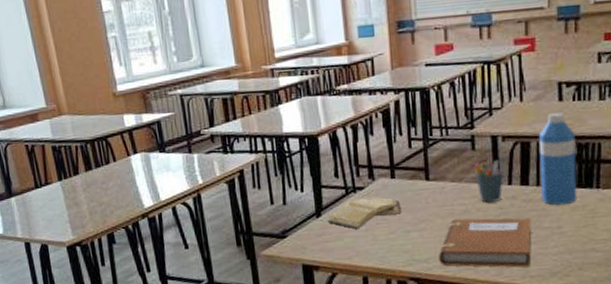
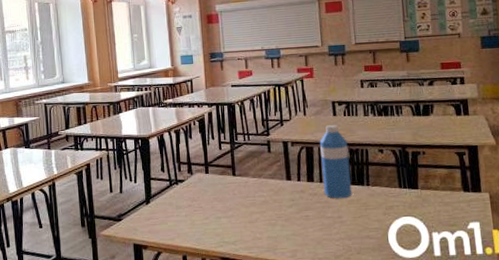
diary: present [327,197,402,230] -> none [155,189,214,215]
notebook: present [439,218,532,268] -> none [244,207,319,251]
pen holder: present [473,159,503,203] -> none [270,160,294,195]

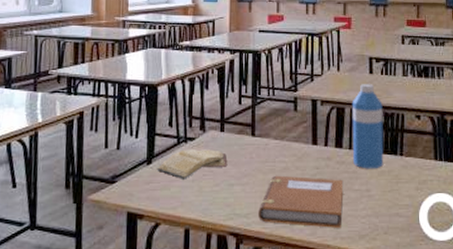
diary: none [155,189,214,215] -> present [157,149,228,179]
notebook: none [244,207,319,251] -> present [258,175,344,228]

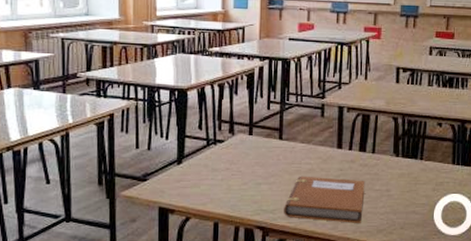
diary: present [157,149,228,179] -> none [187,151,256,178]
water bottle: present [352,84,384,169] -> none [375,93,407,172]

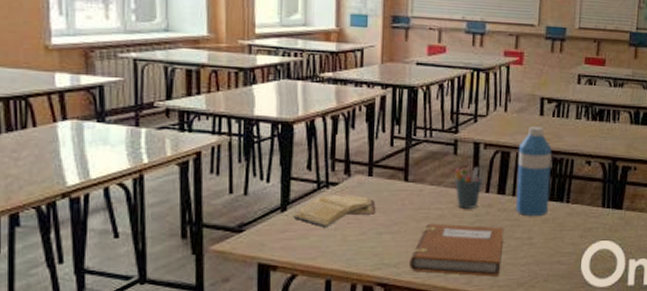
diary: none [187,151,256,178] -> present [293,195,376,228]
pen holder: none [321,127,346,164] -> present [454,166,482,209]
water bottle: none [375,93,407,172] -> present [515,126,552,217]

